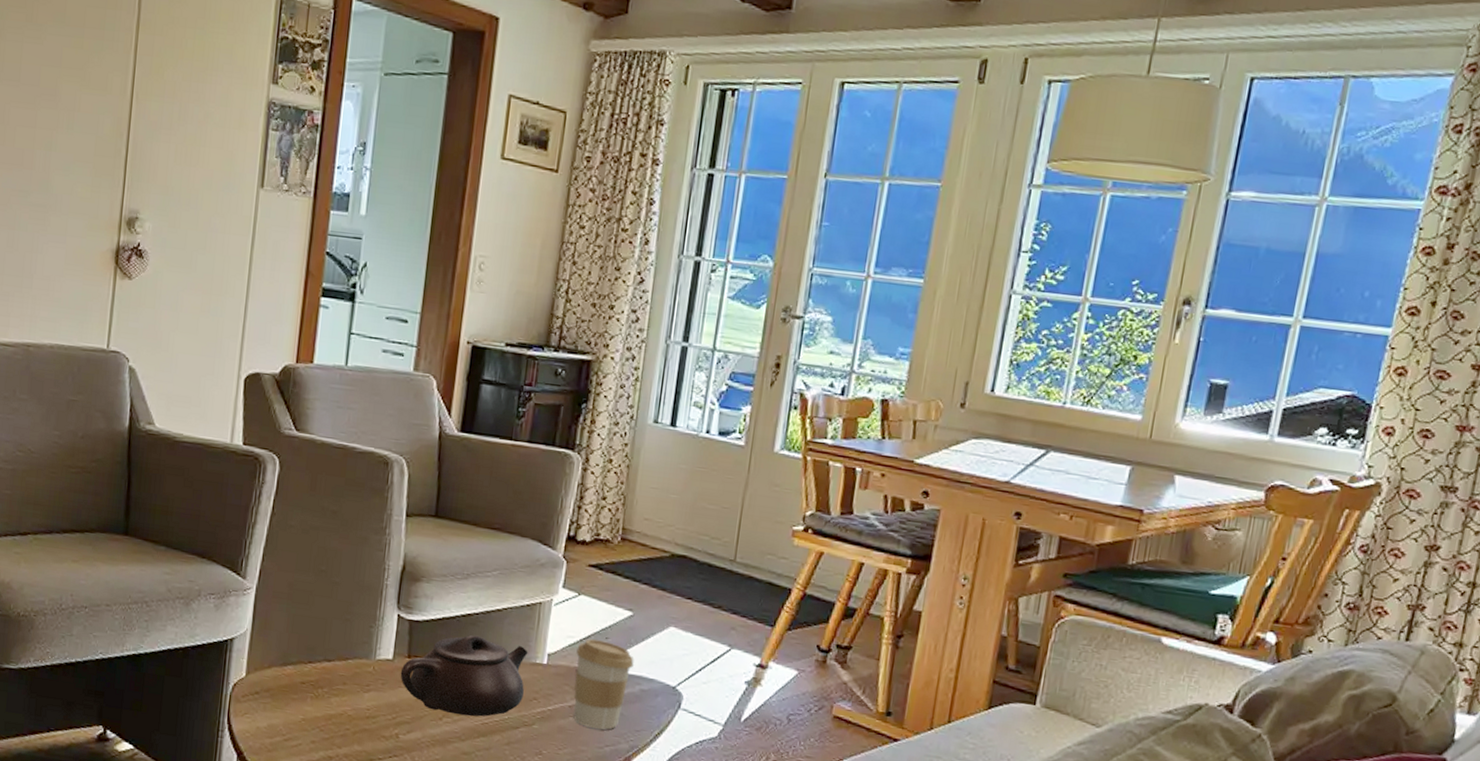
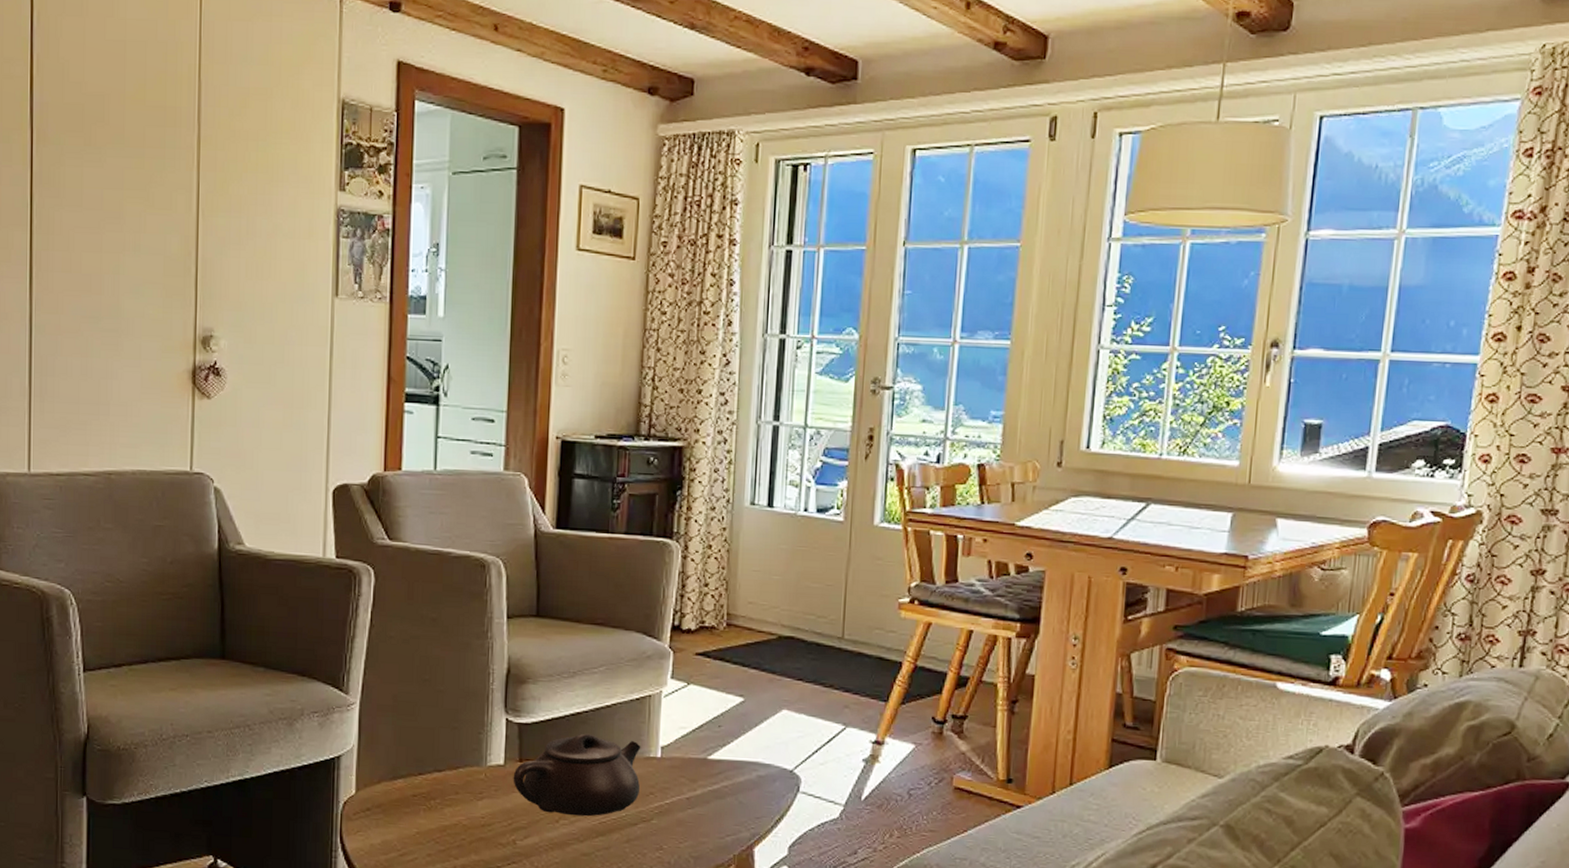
coffee cup: present [573,639,635,730] -> none [690,728,750,819]

